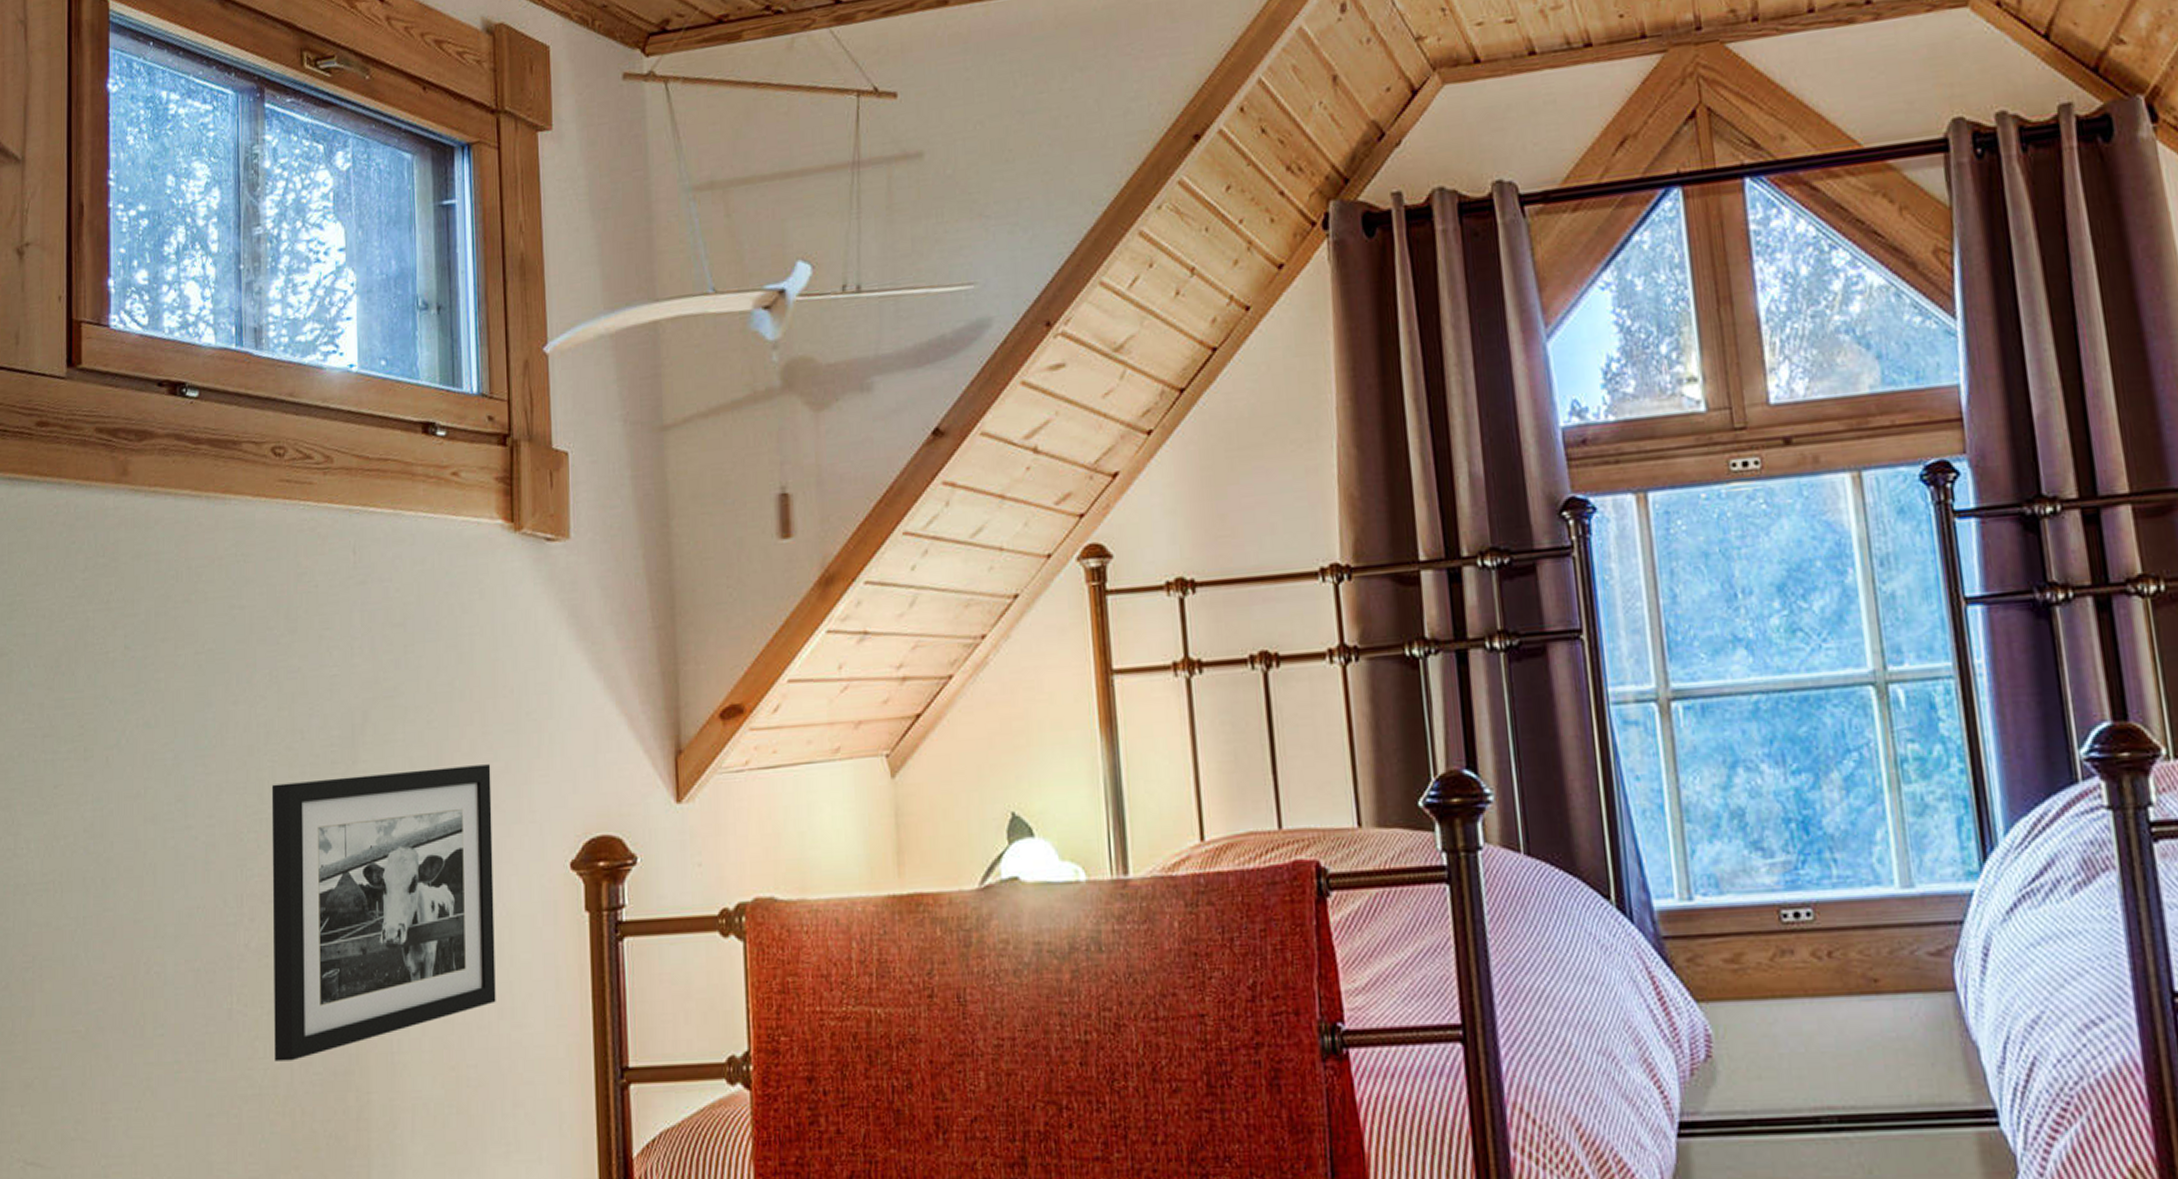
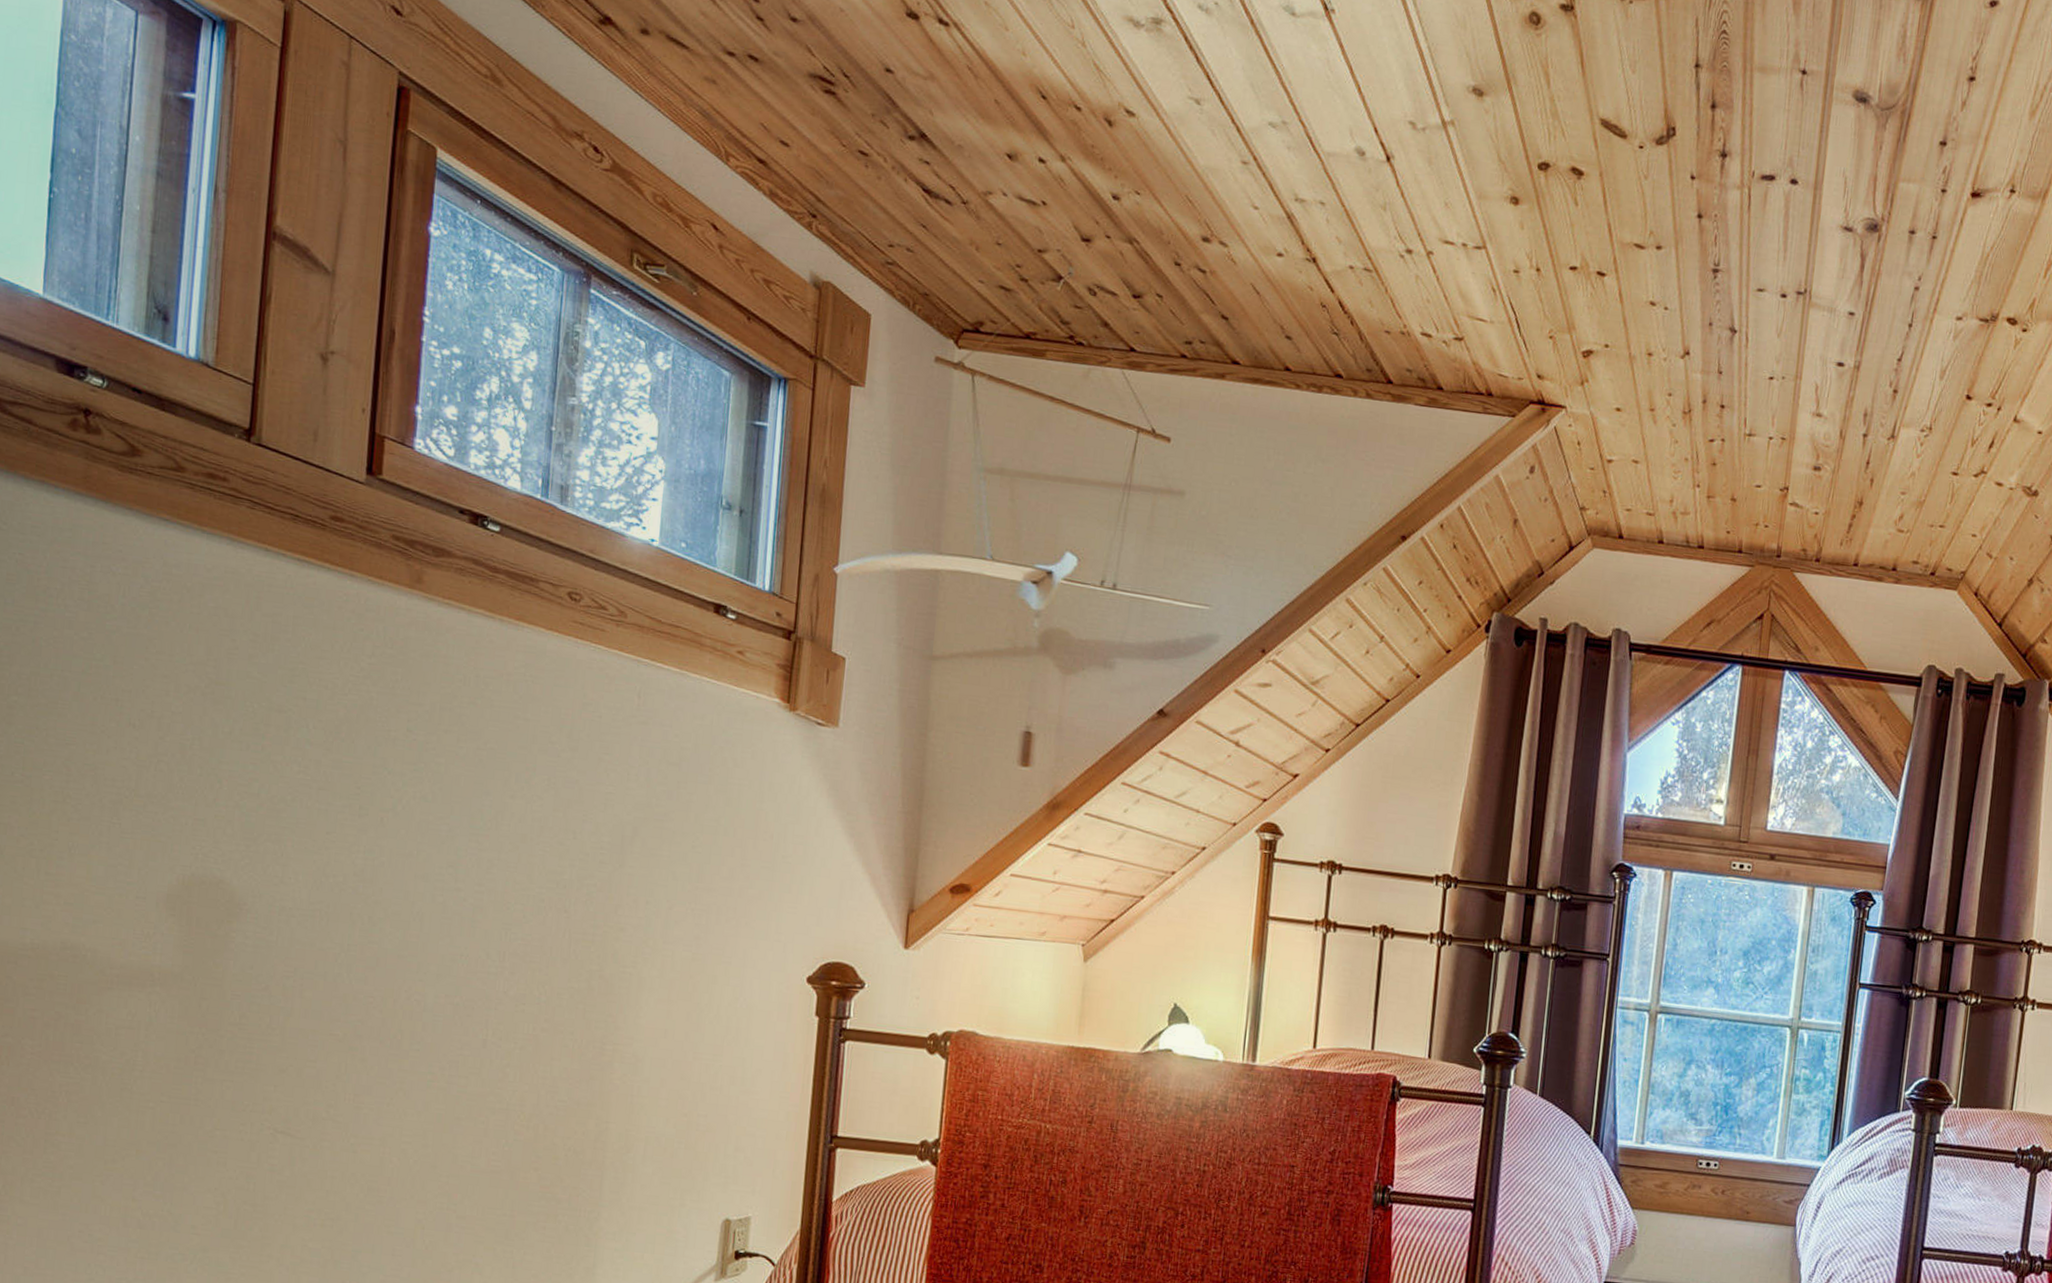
picture frame: present [271,764,496,1062] -> none [523,869,746,1088]

